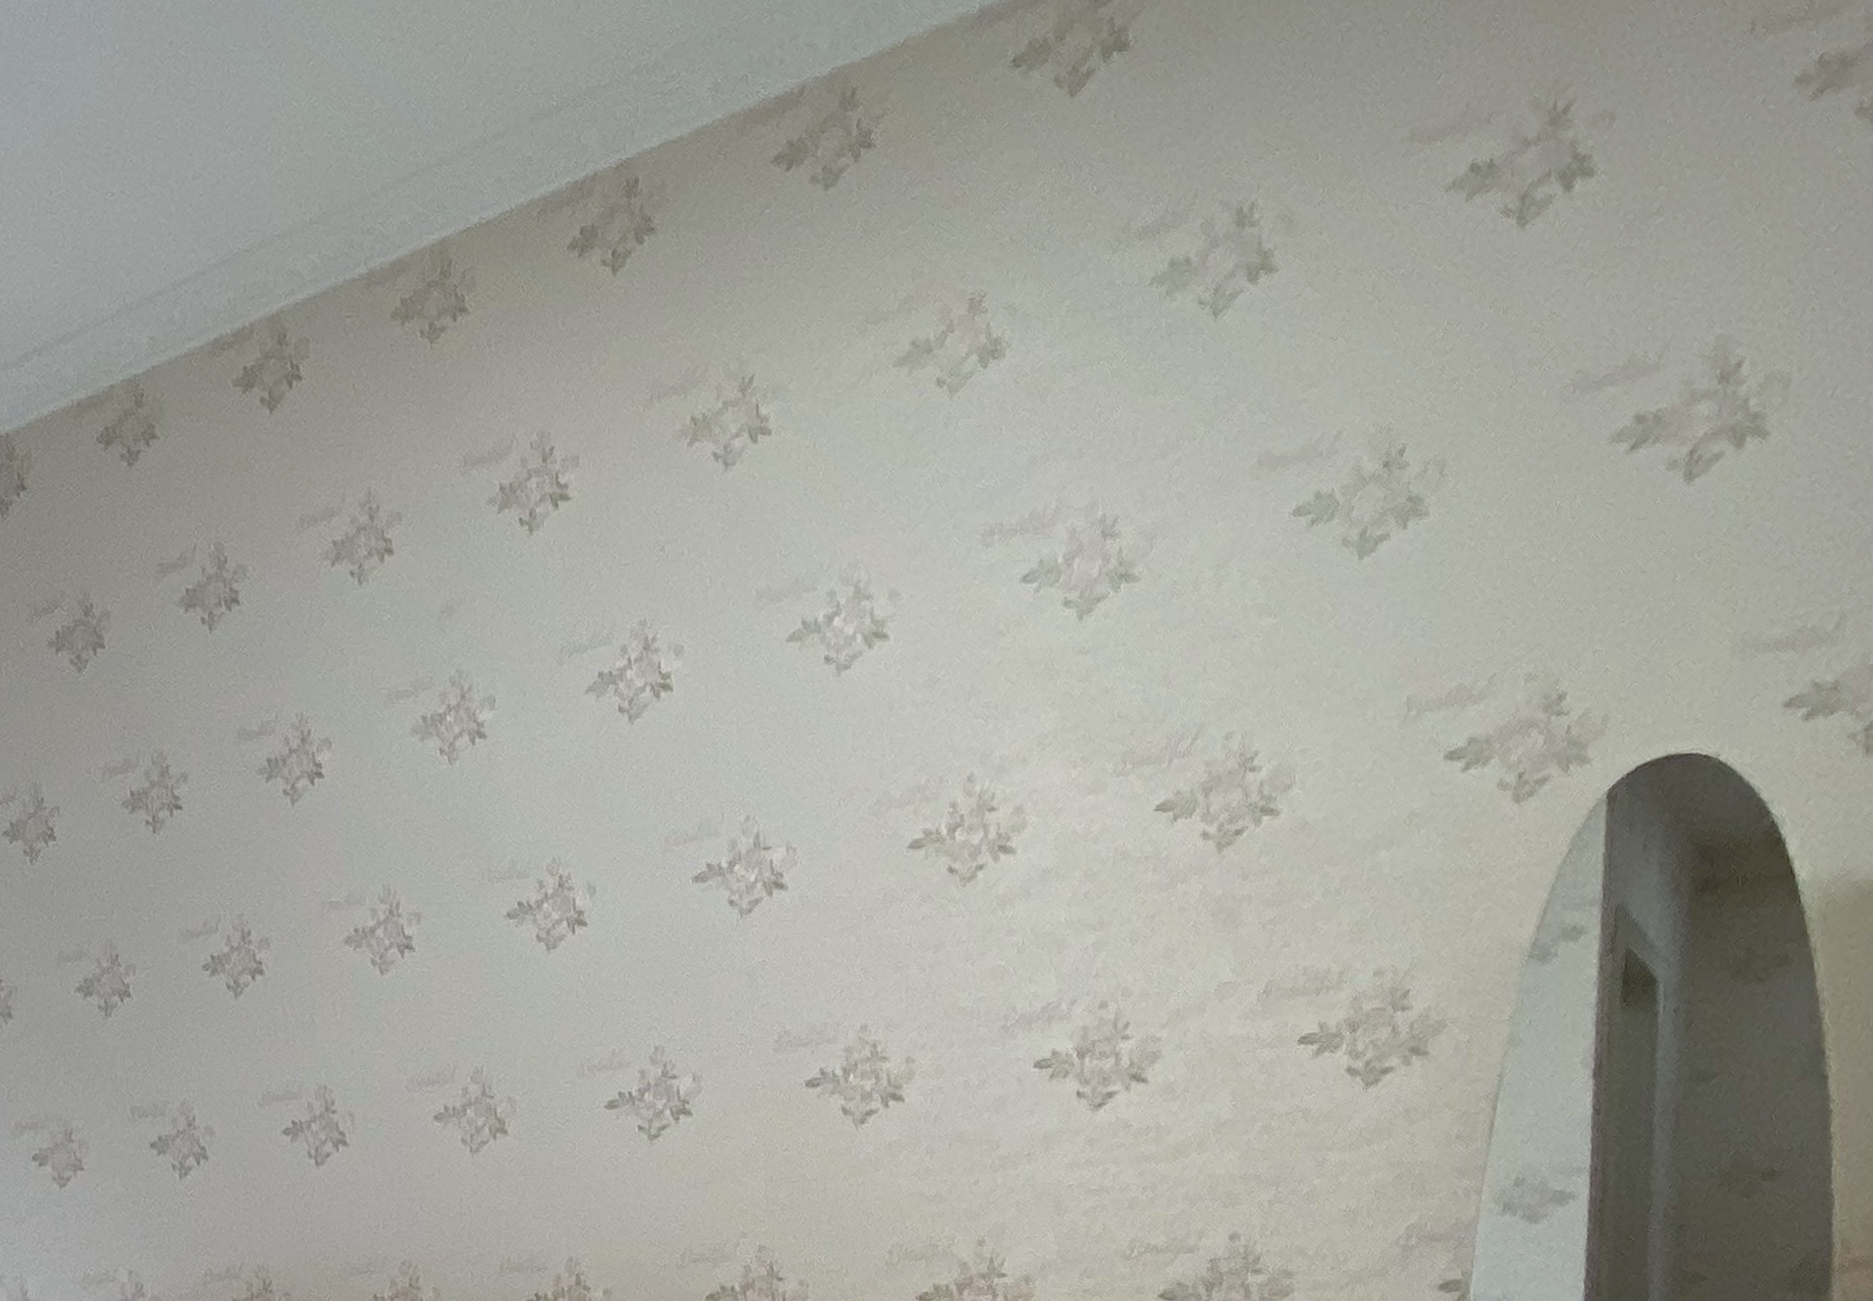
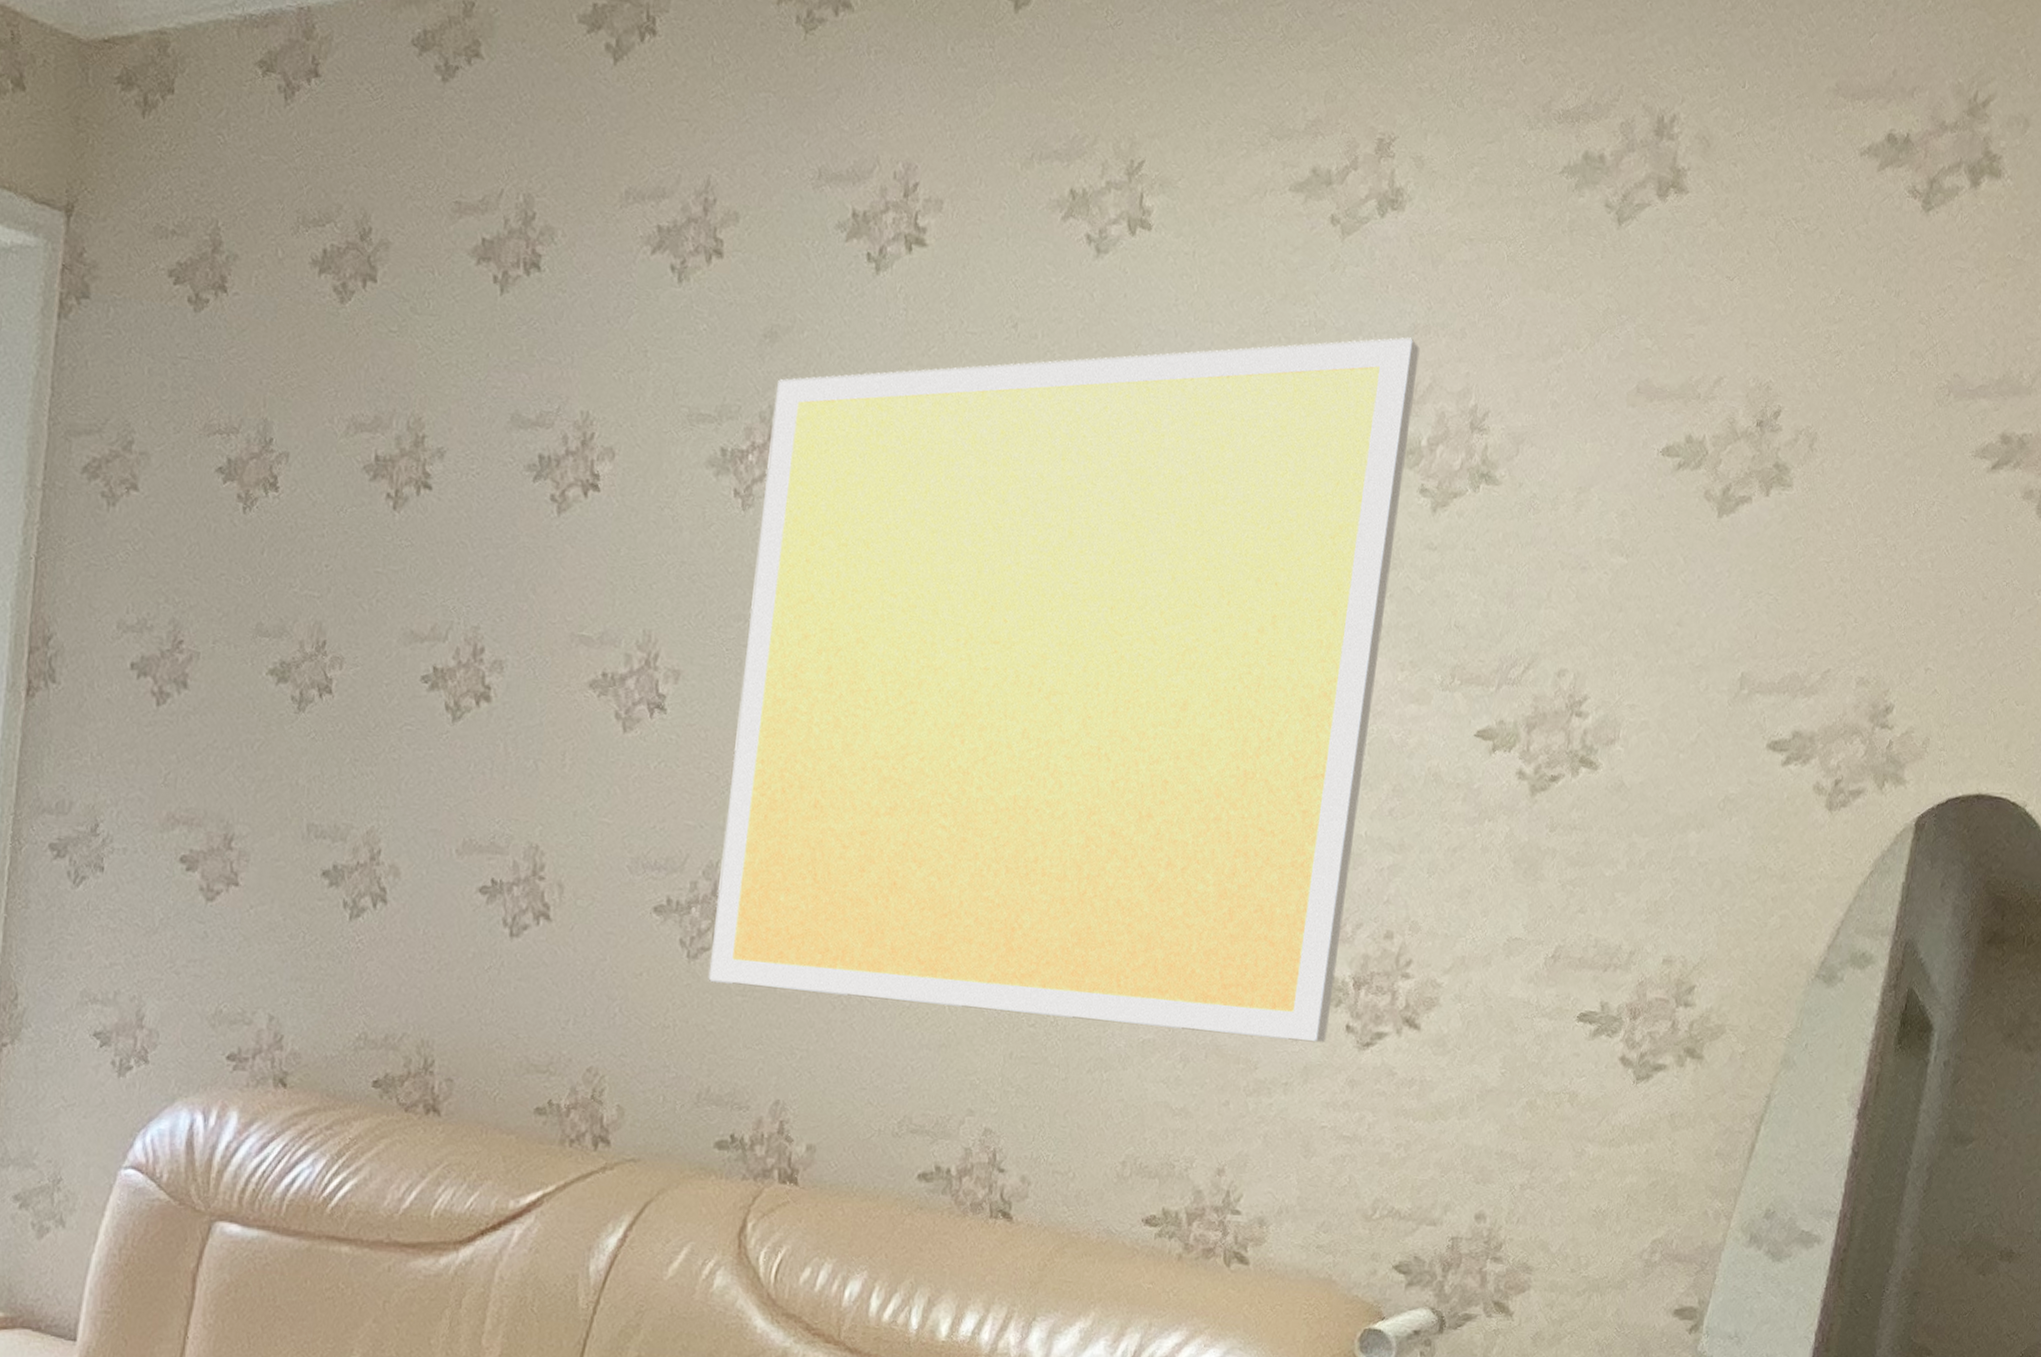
wall art: none [460,469,1060,1170] -> present [708,337,1420,1043]

